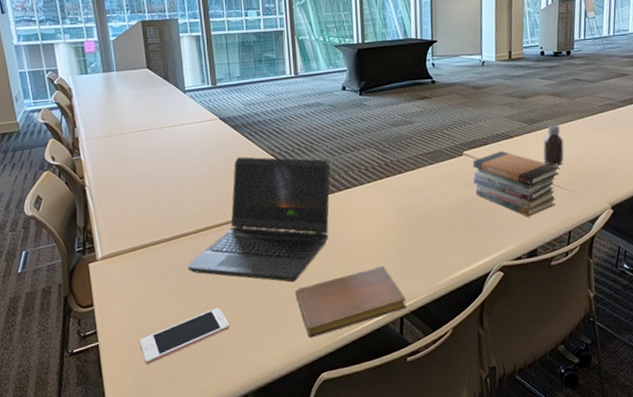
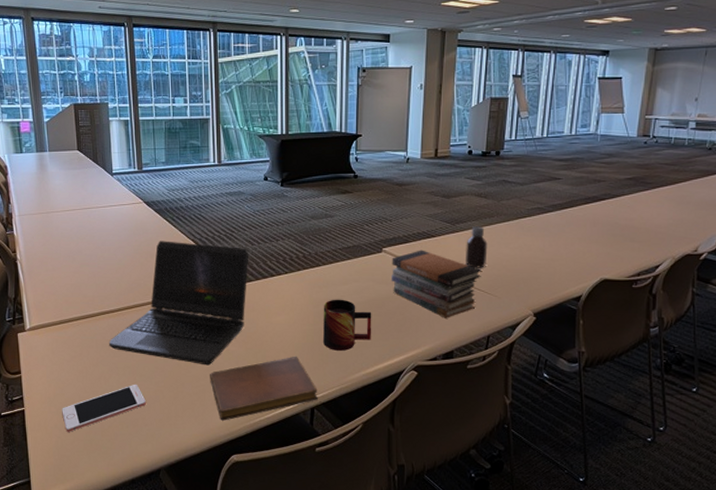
mug: none [407,205,457,257] -> present [323,299,372,351]

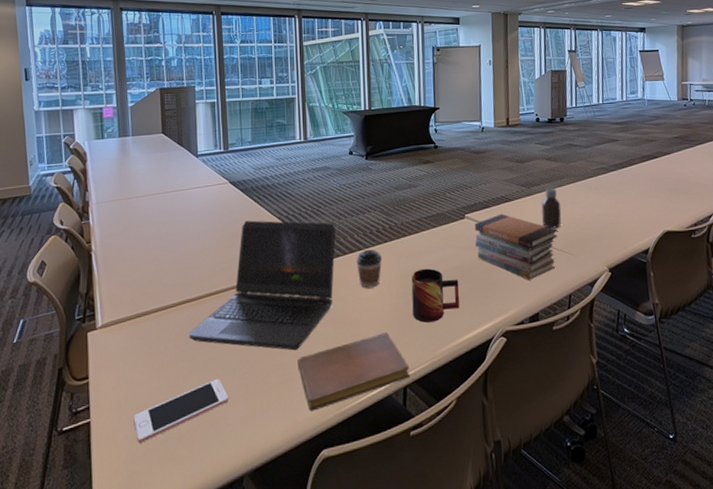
coffee cup: none [269,277,295,314] -> present [356,249,383,289]

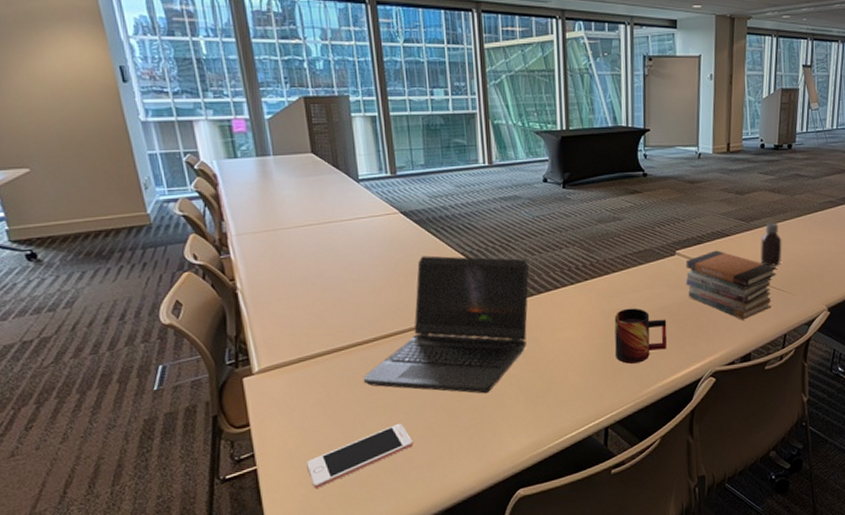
notebook: present [298,331,410,411] -> none [489,373,612,453]
coffee cup: present [356,249,383,289] -> none [553,288,583,329]

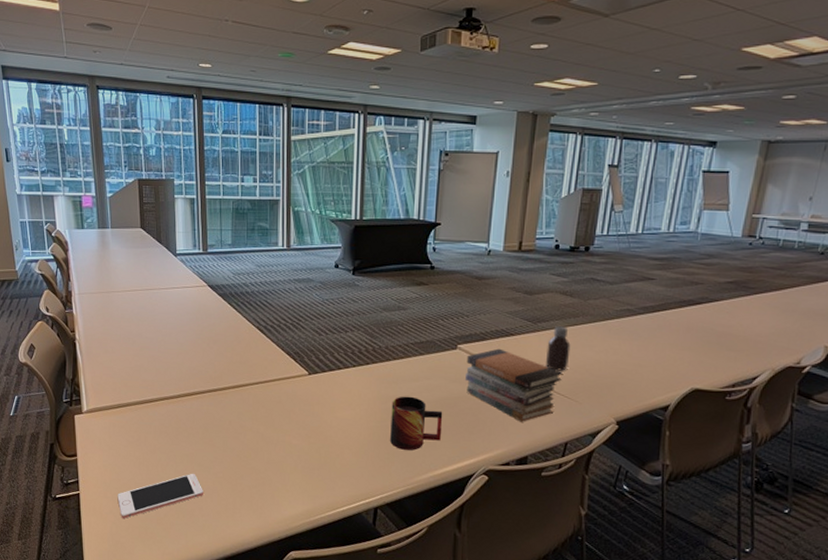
laptop computer: present [363,255,530,394] -> none [167,326,316,459]

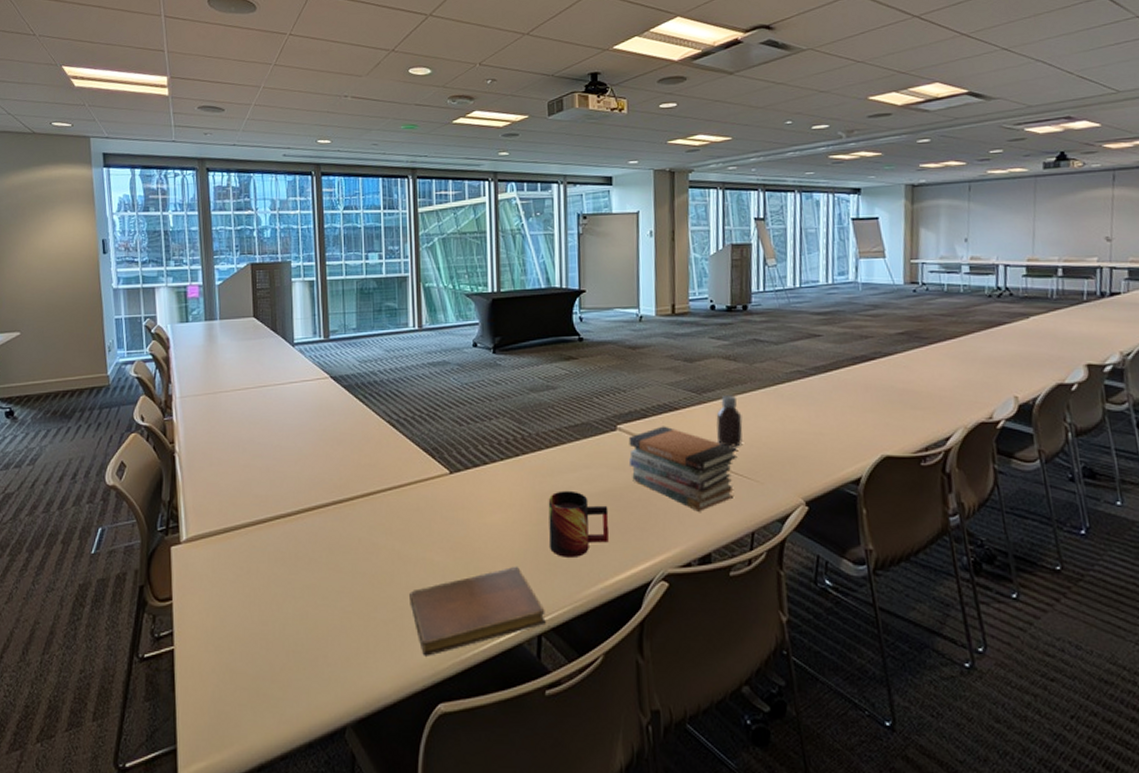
cell phone: present [117,473,203,519] -> none [221,609,329,680]
notebook: none [270,453,382,516] -> present [409,566,546,656]

